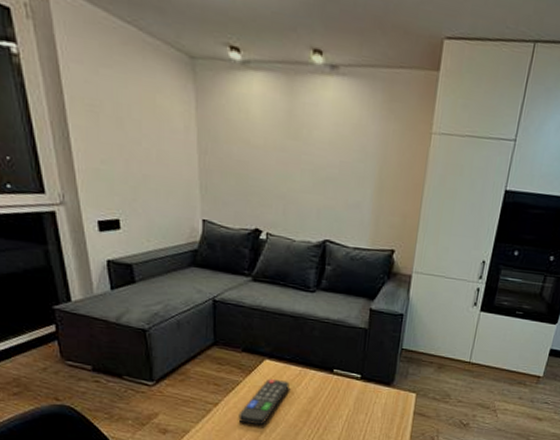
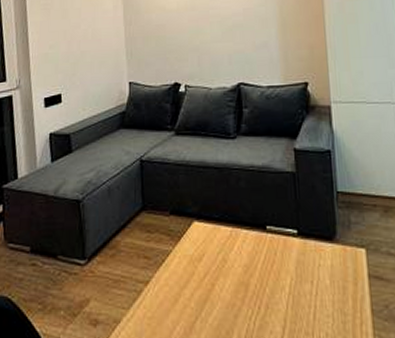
remote control: present [238,378,290,426] -> none [170,244,221,308]

